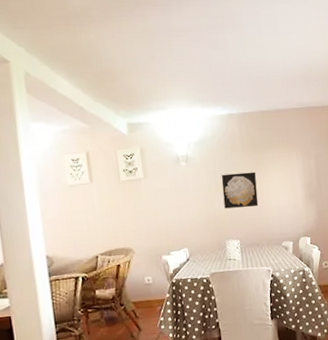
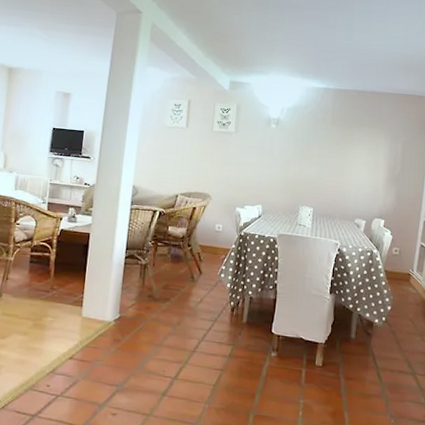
wall art: present [221,172,259,209] -> none [304,142,341,180]

